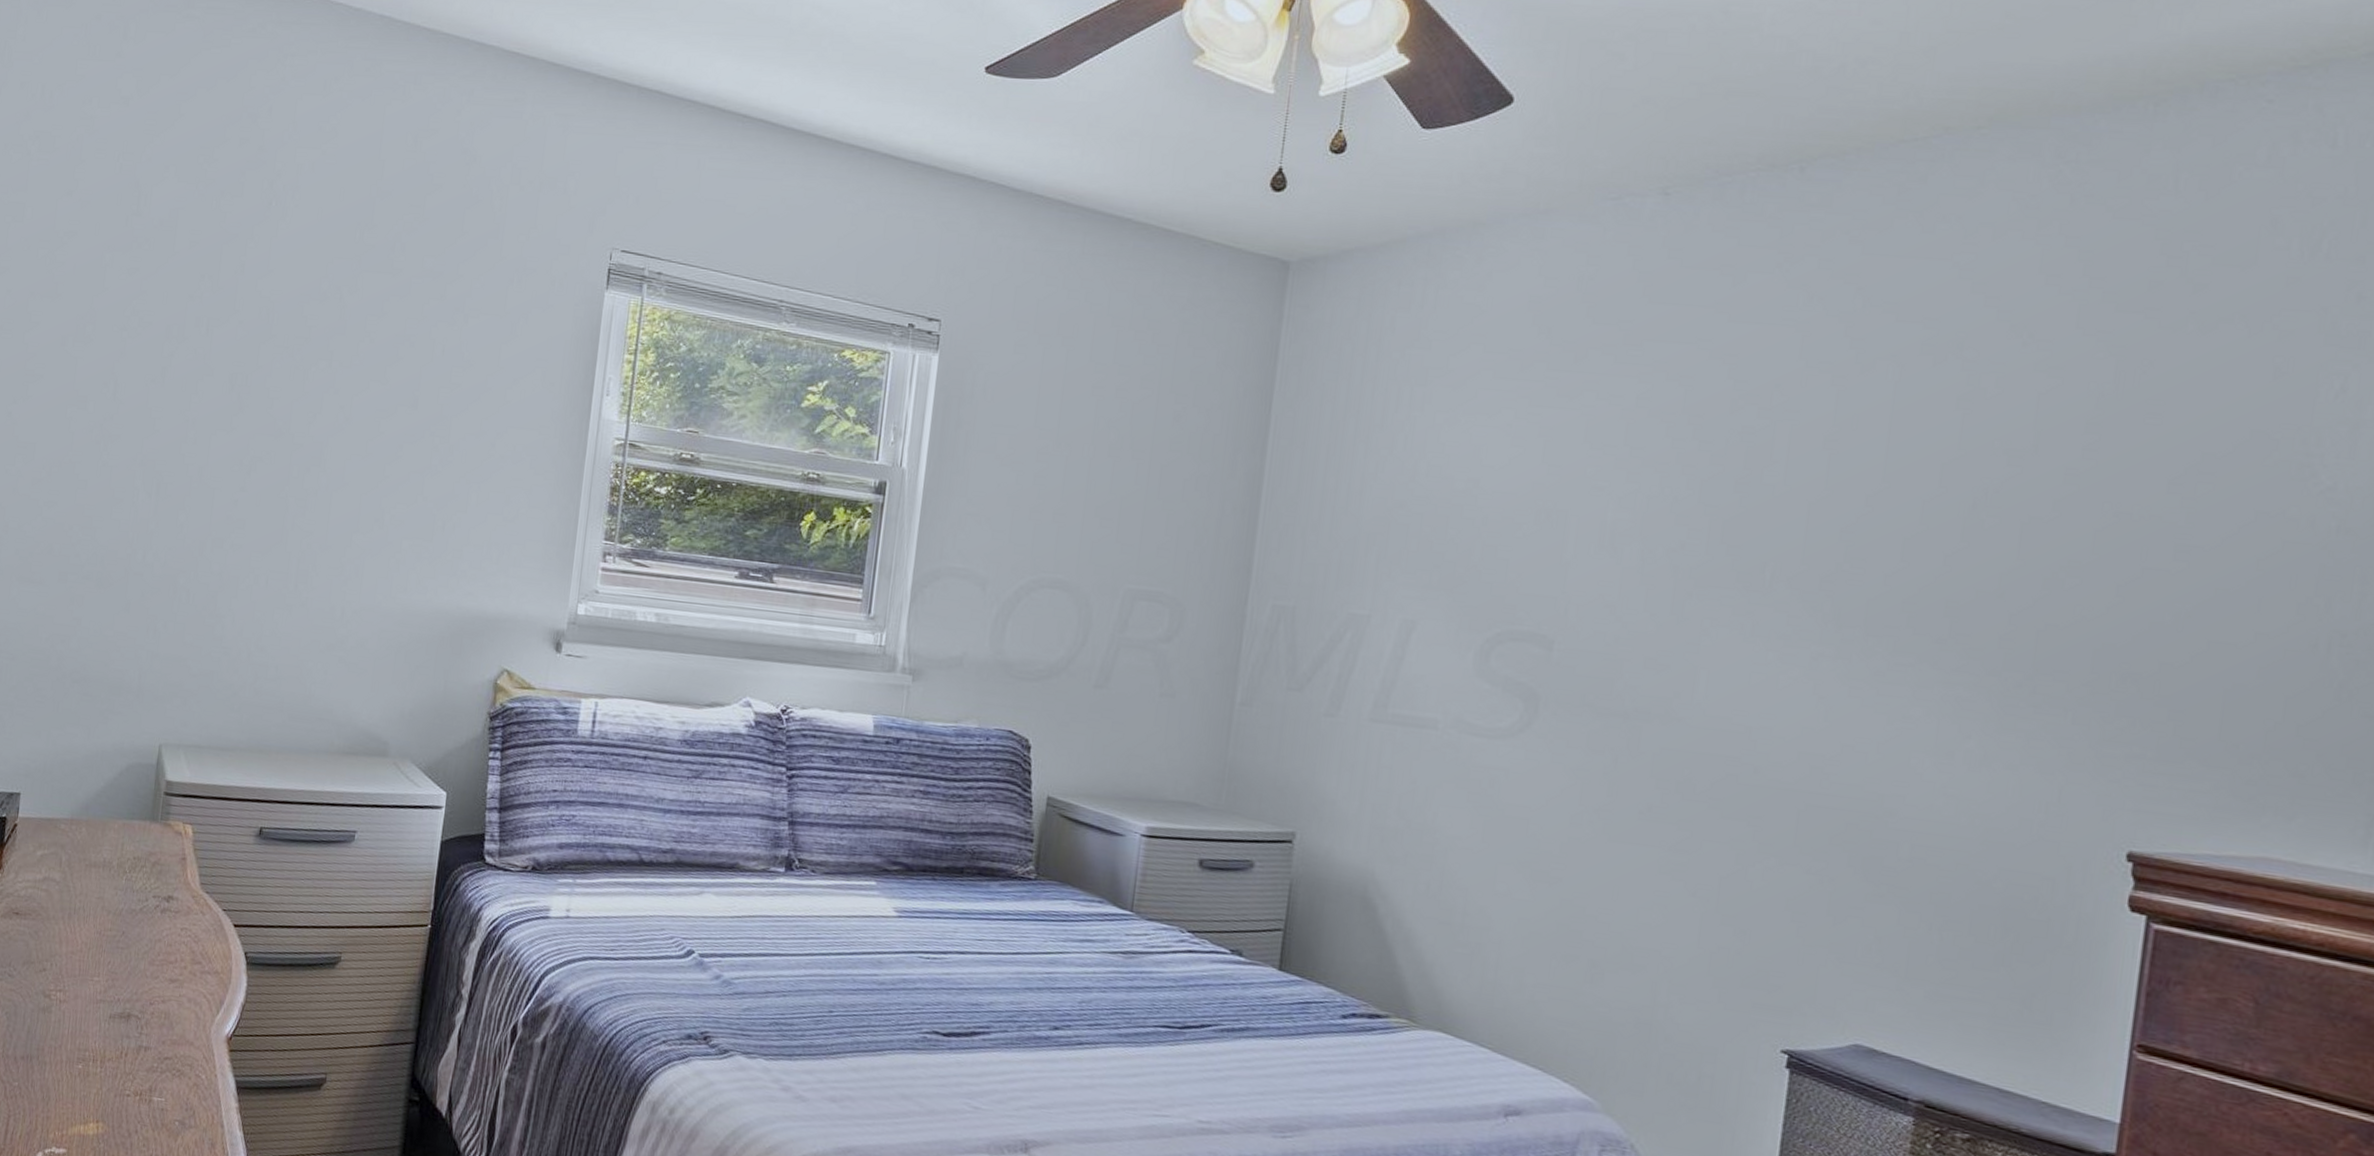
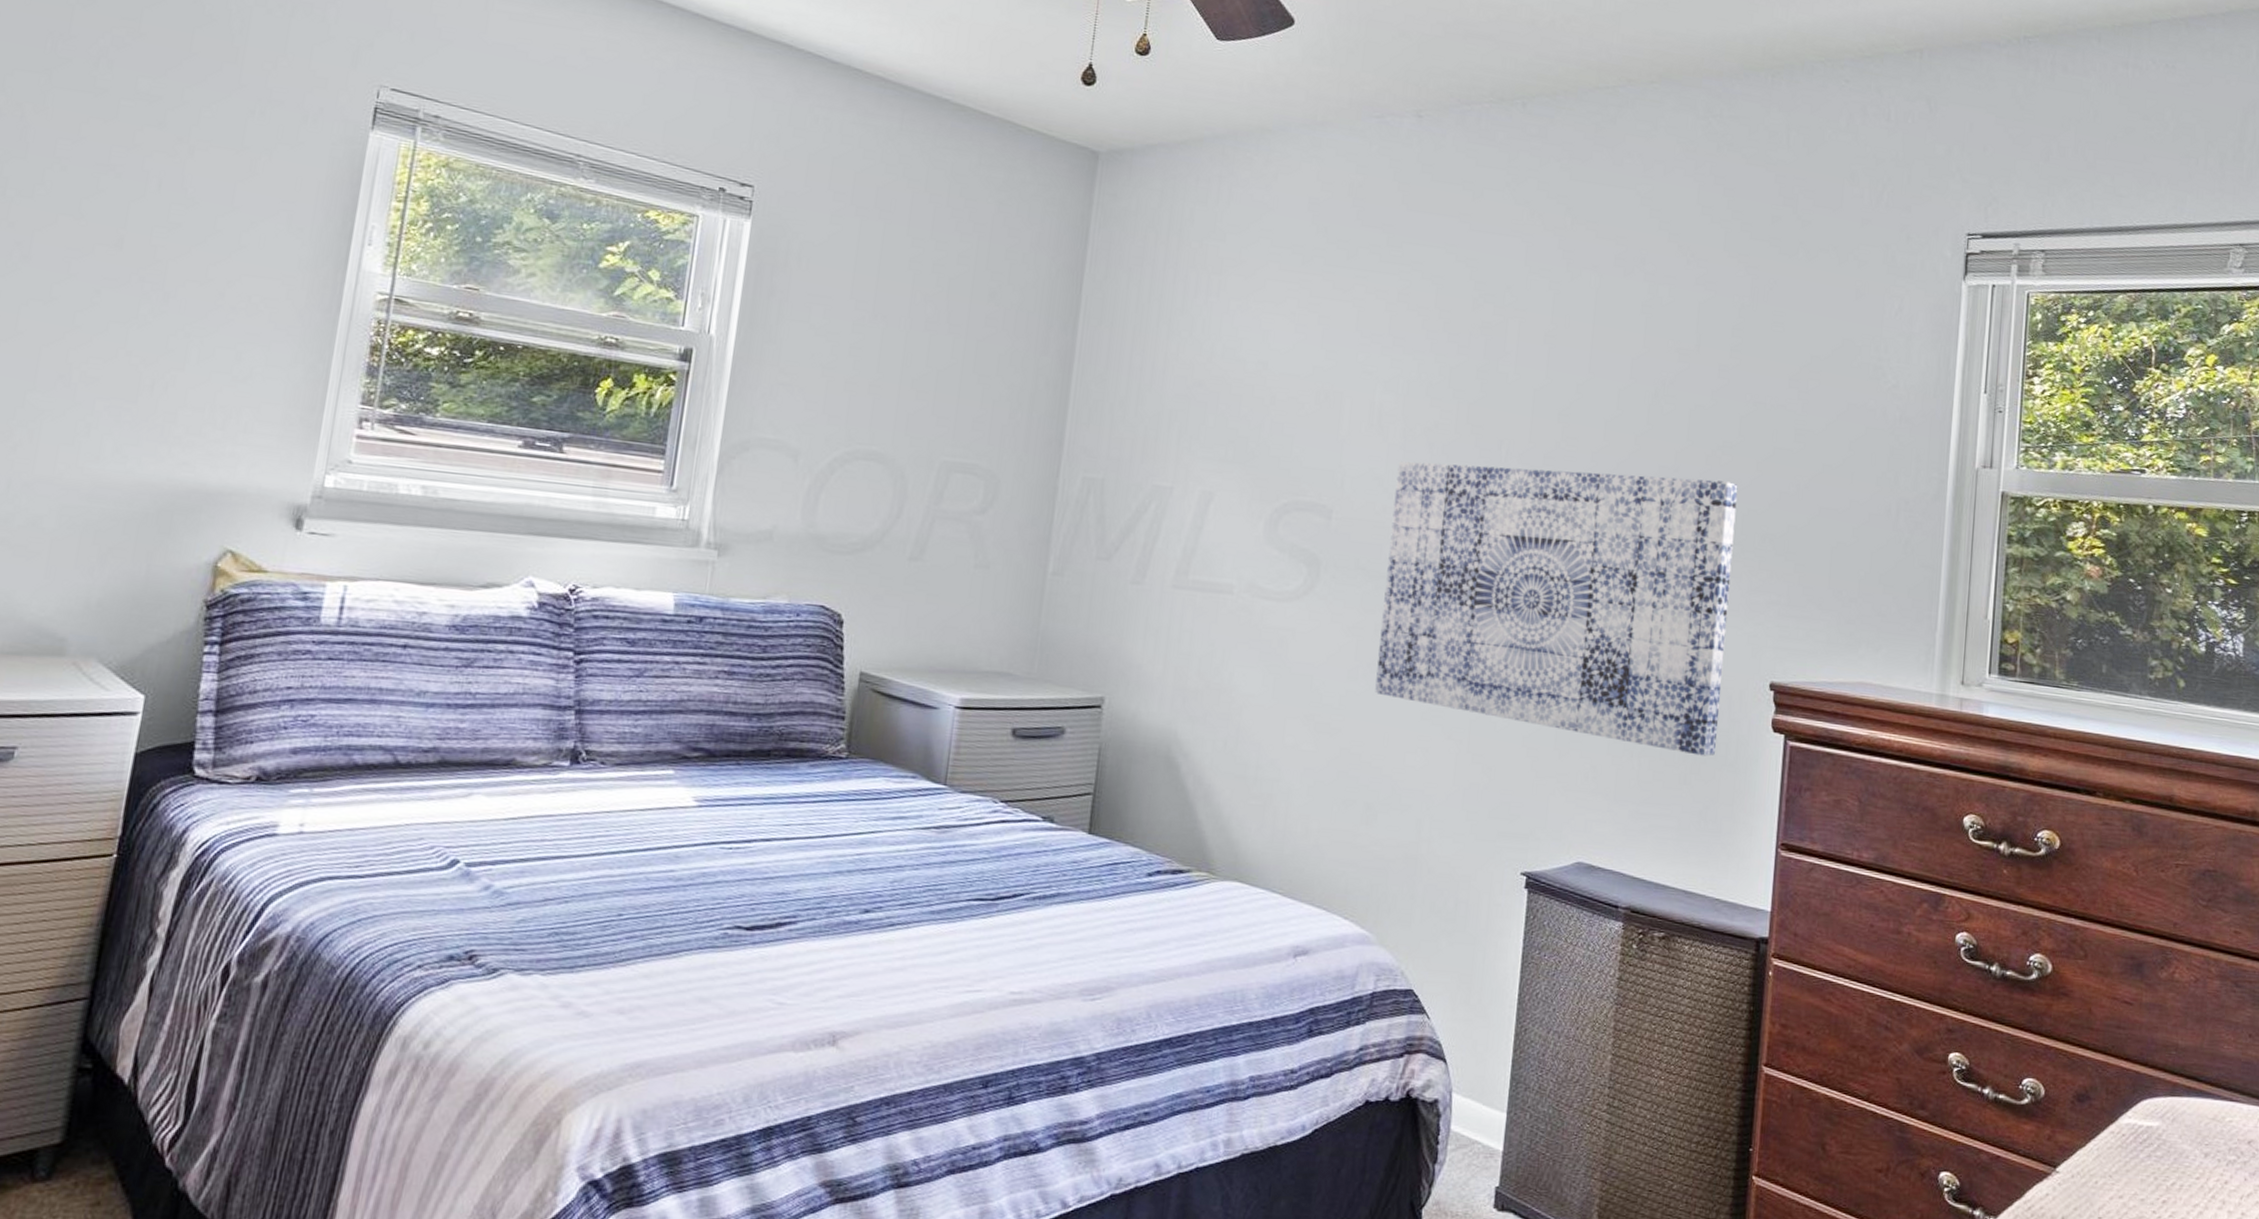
wall art: none [1603,586,2089,935] -> present [1375,461,1738,756]

